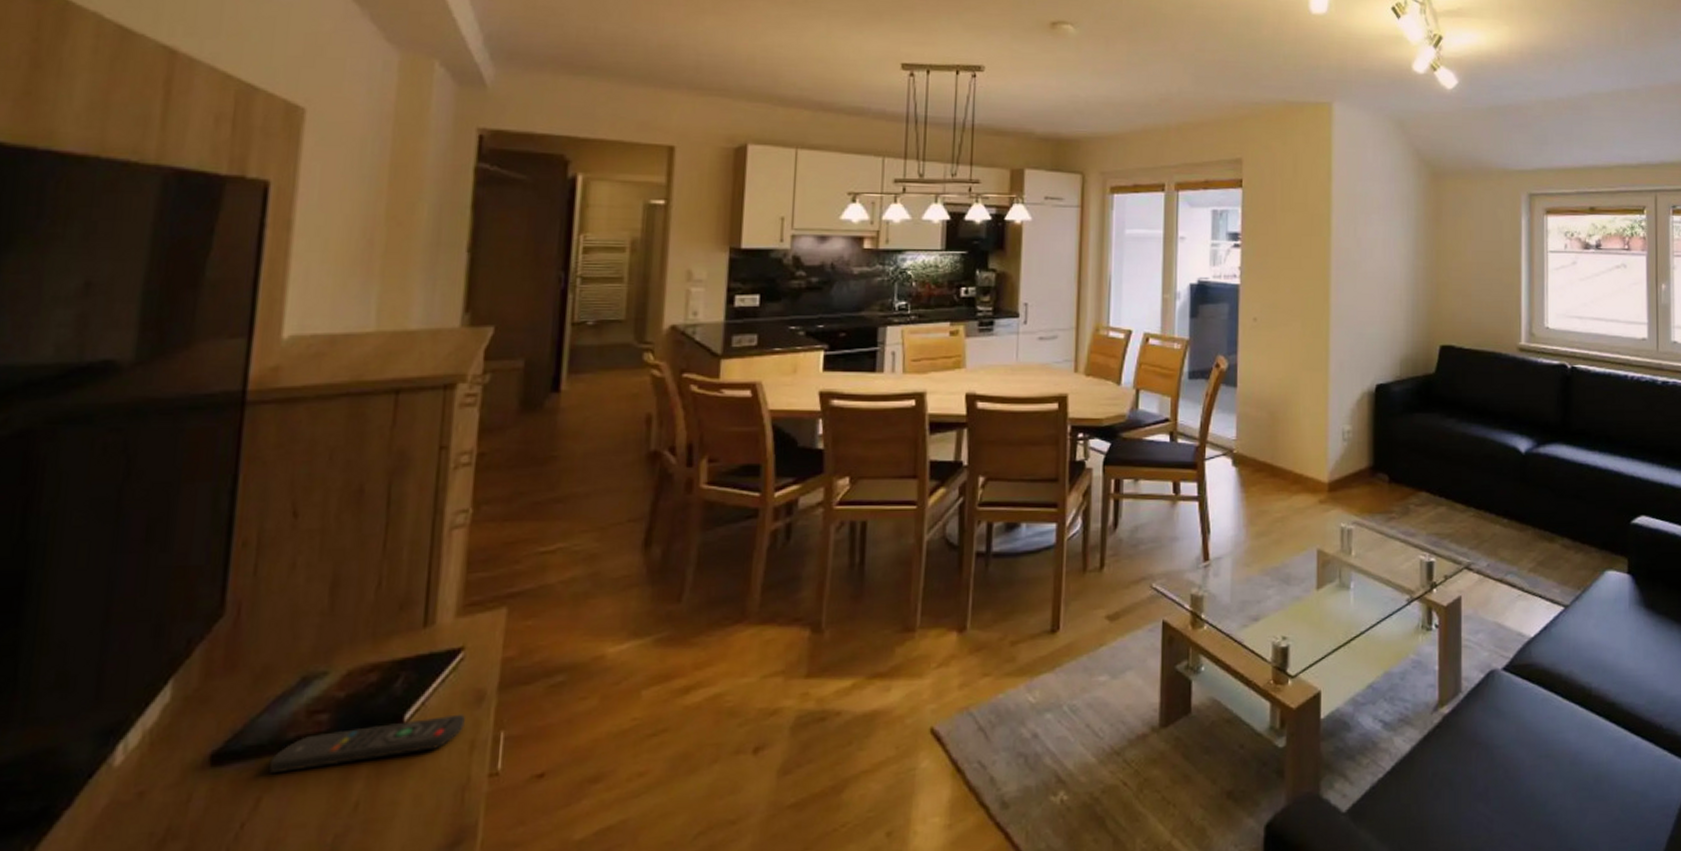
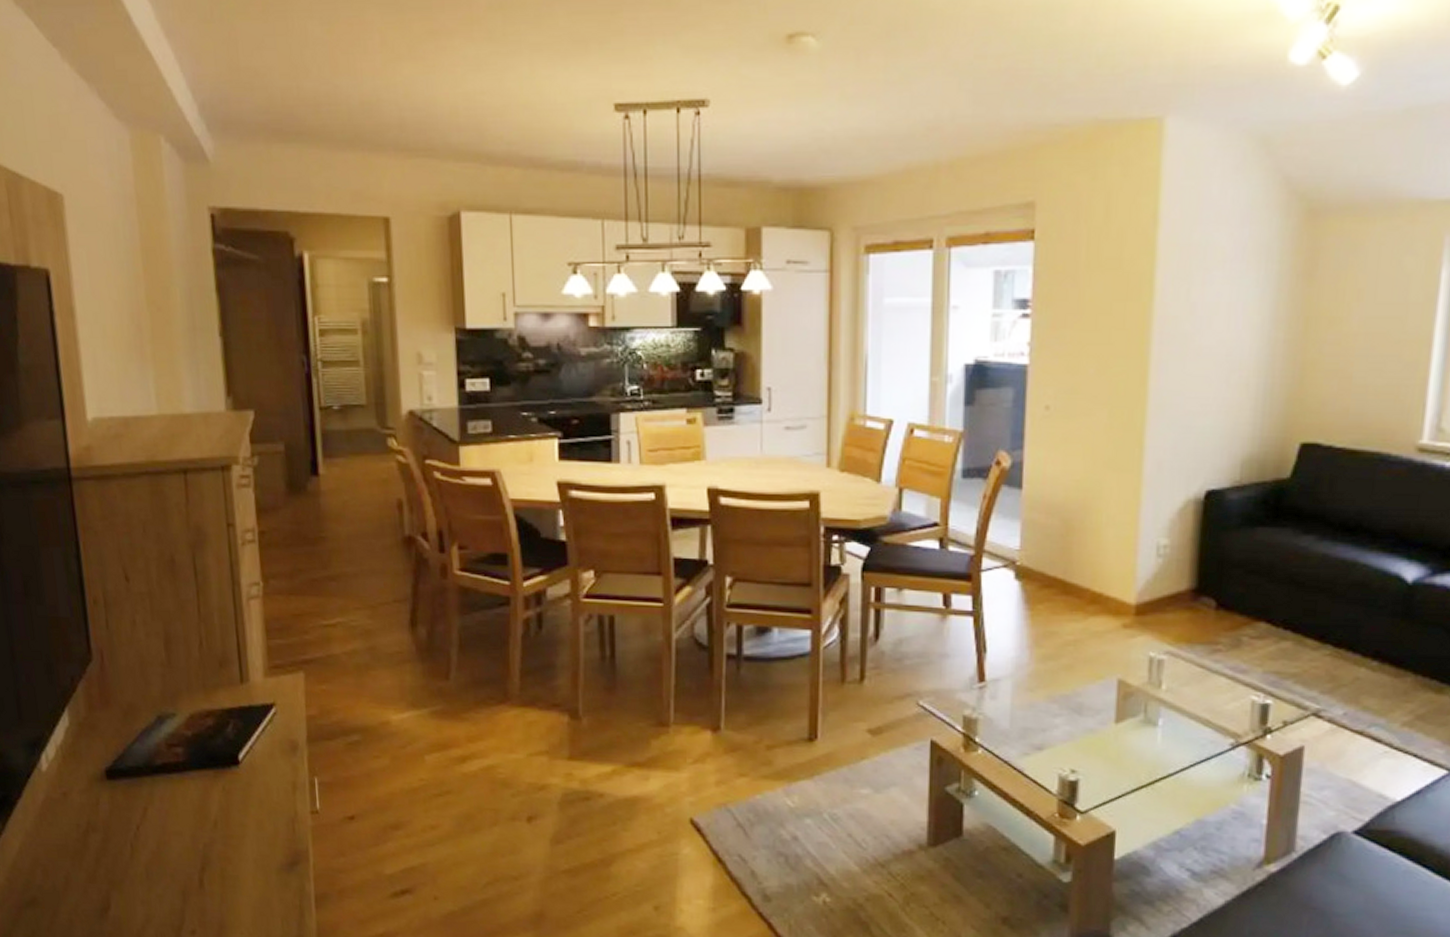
remote control: present [268,714,465,774] -> none [147,758,286,791]

